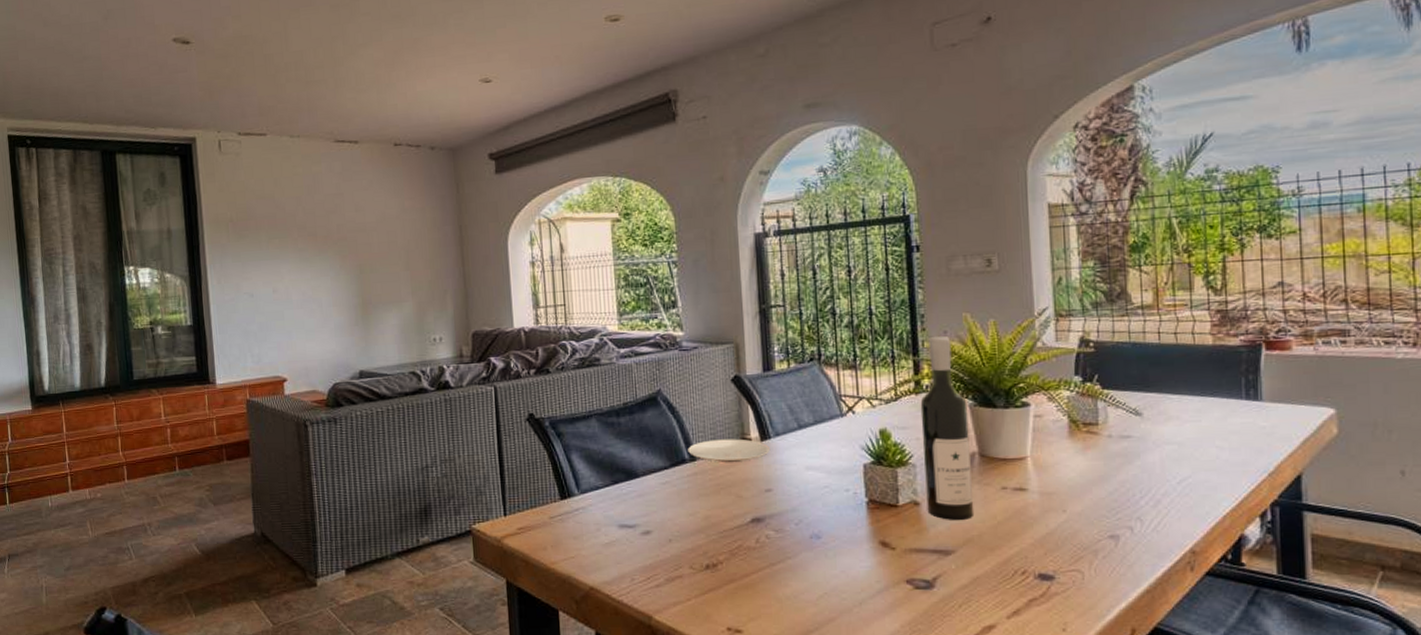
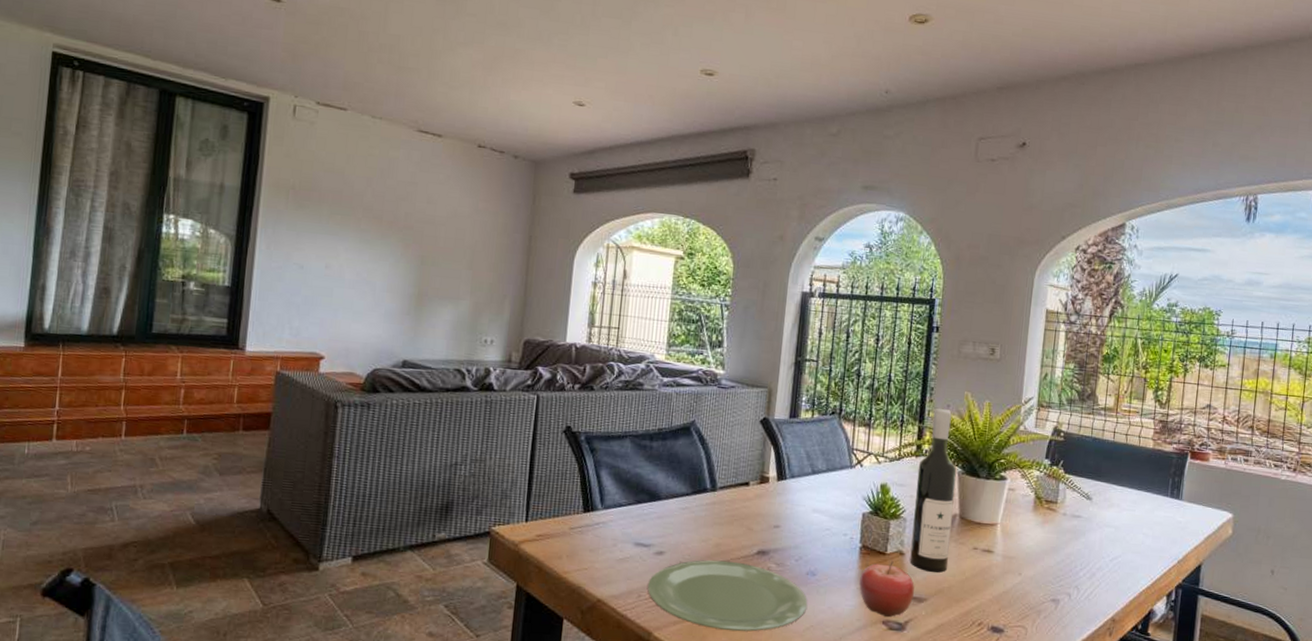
plate: none [640,533,817,607] -> present [647,559,808,632]
plate: present [688,439,771,463] -> none [710,473,785,498]
fruit: none [872,513,938,575] -> present [859,561,915,617]

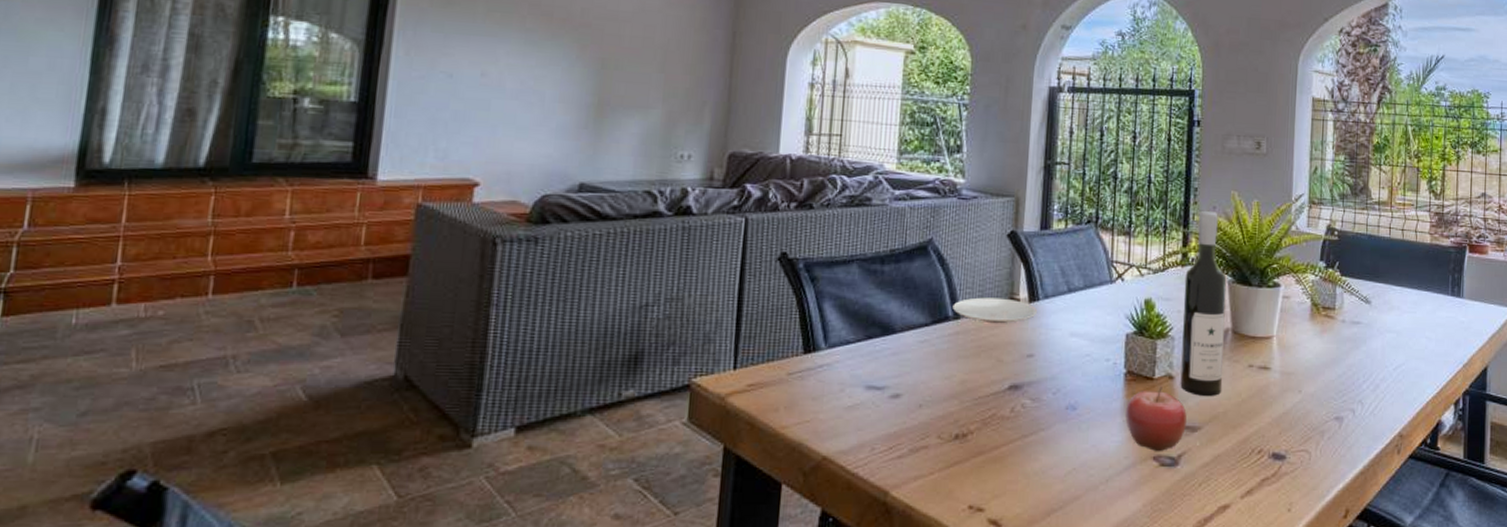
plate: present [647,559,808,632] -> none [882,399,1069,483]
plate: none [710,473,785,498] -> present [952,297,1038,324]

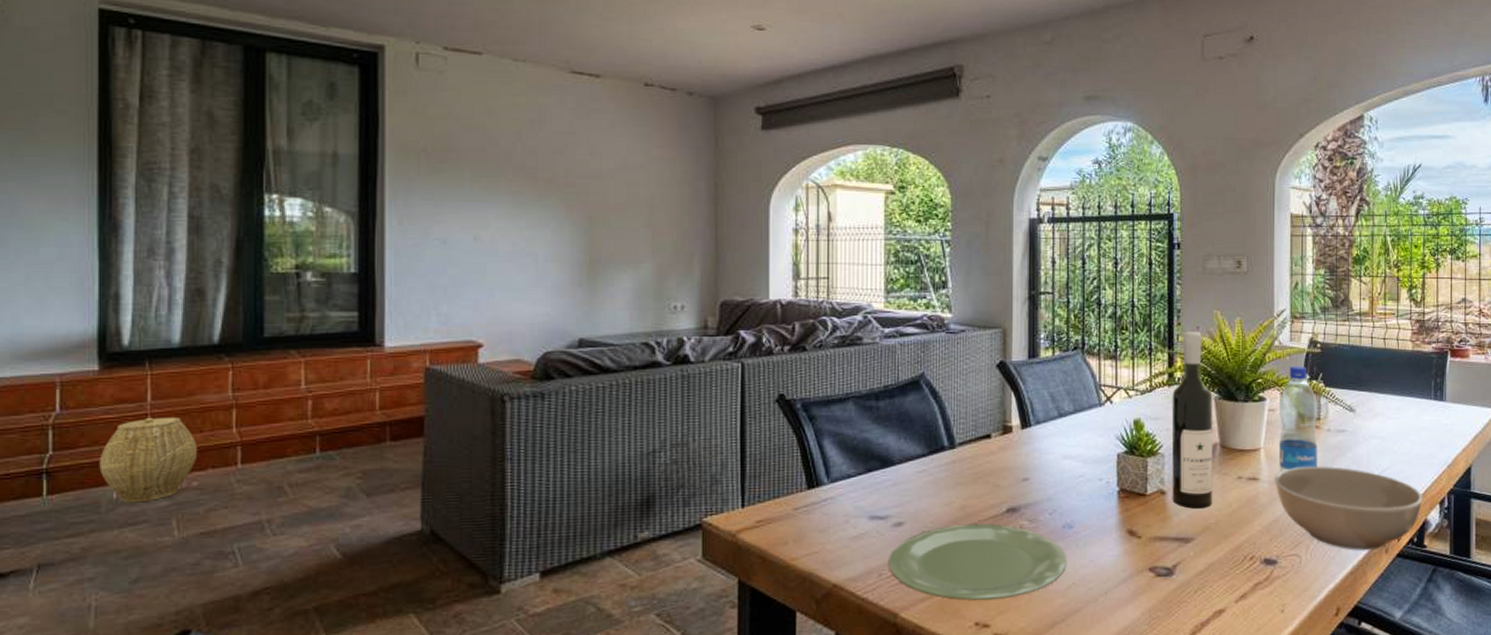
woven basket: none [61,239,169,330] -> present [99,416,198,503]
plate: none [882,399,1069,483] -> present [889,523,1067,601]
plate: present [952,297,1038,324] -> none [948,426,1031,451]
fruit: present [1125,387,1187,451] -> none [1121,502,1180,563]
bowl: none [1286,358,1438,449] -> present [1274,466,1423,550]
bottle: none [1291,252,1333,364] -> present [1279,365,1318,474]

